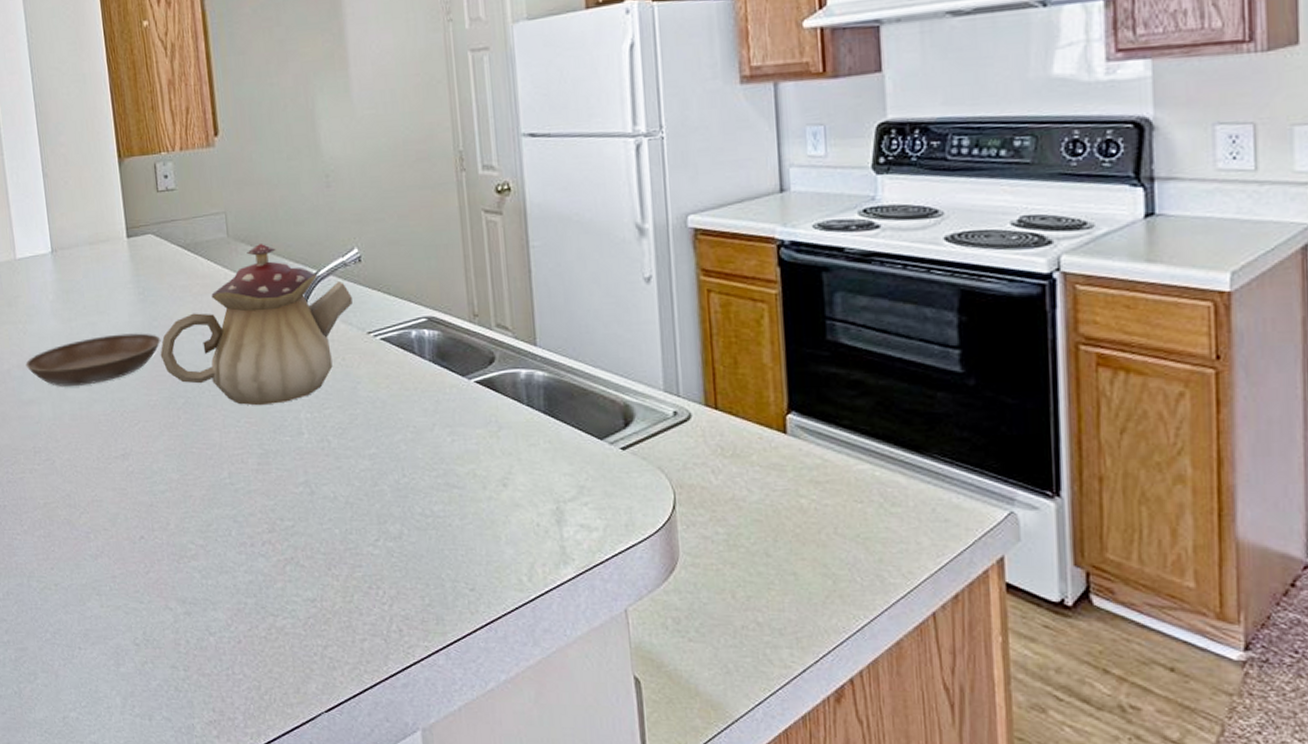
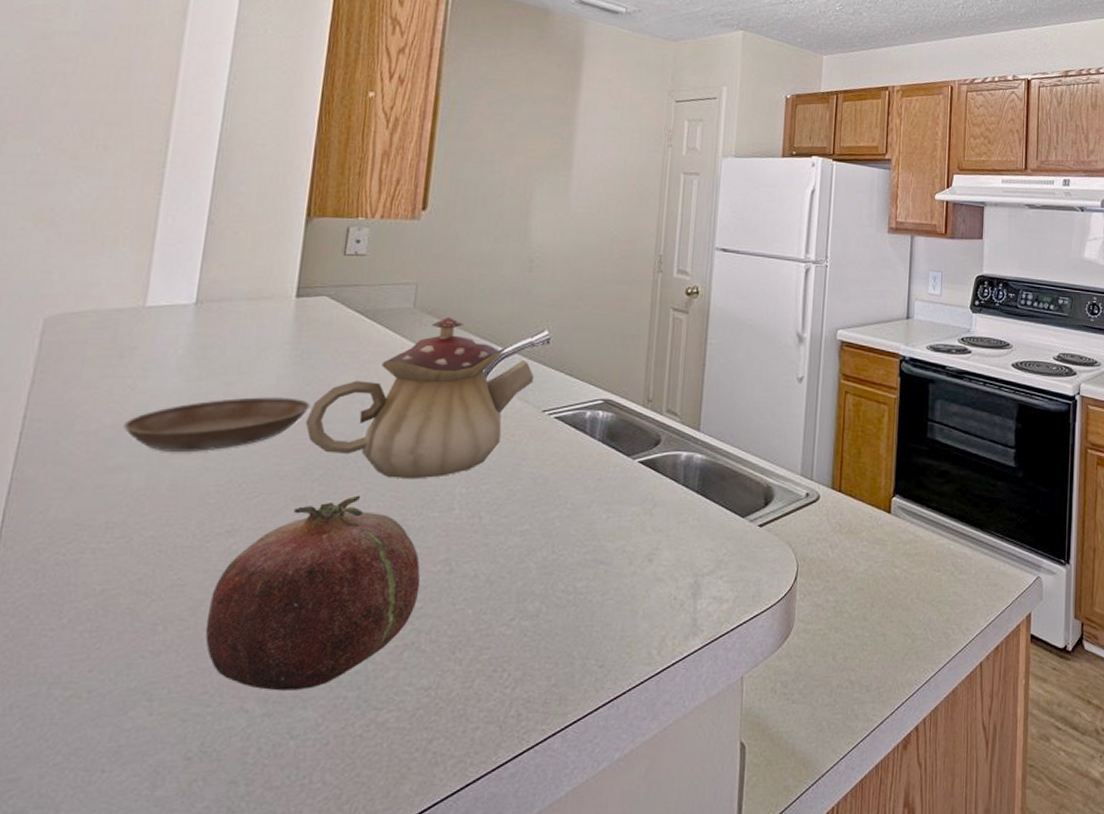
fruit: none [122,421,288,594] -> present [205,495,421,691]

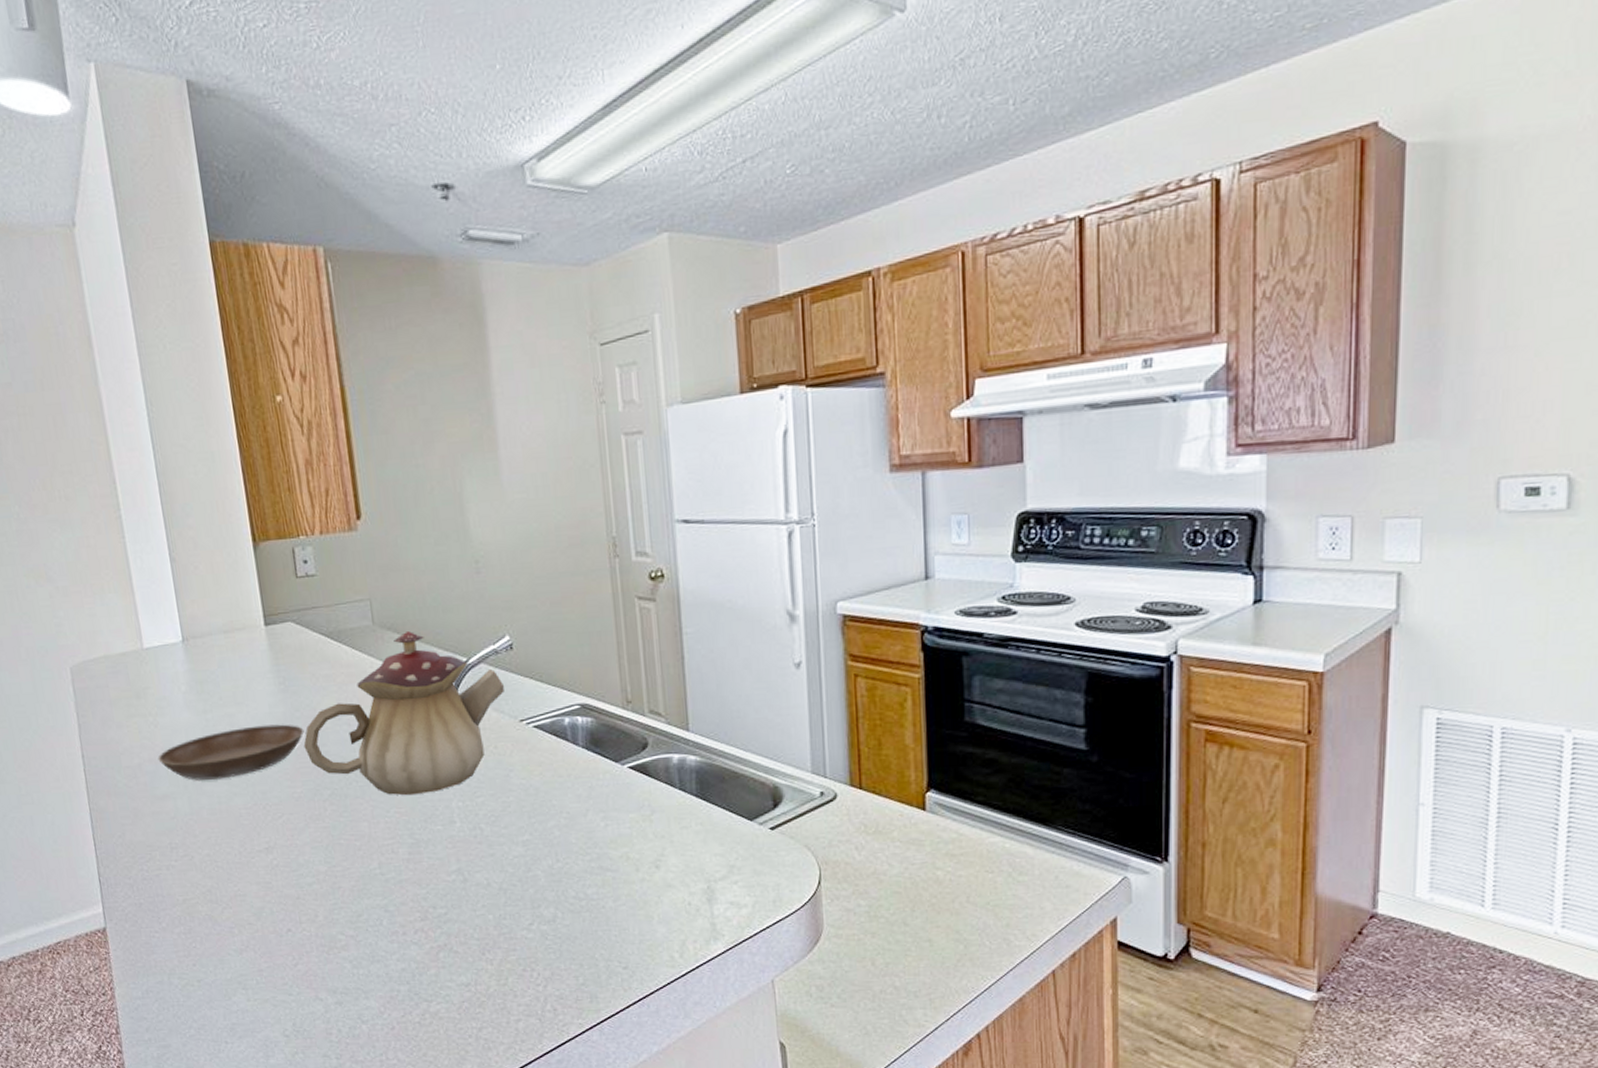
fruit: present [205,495,421,691] -> none [267,812,441,984]

